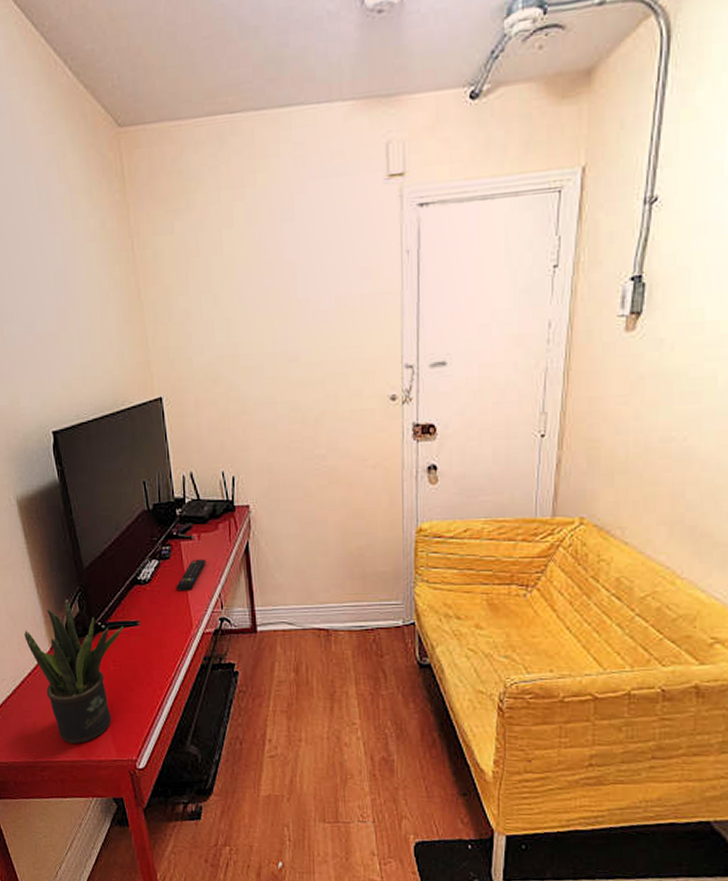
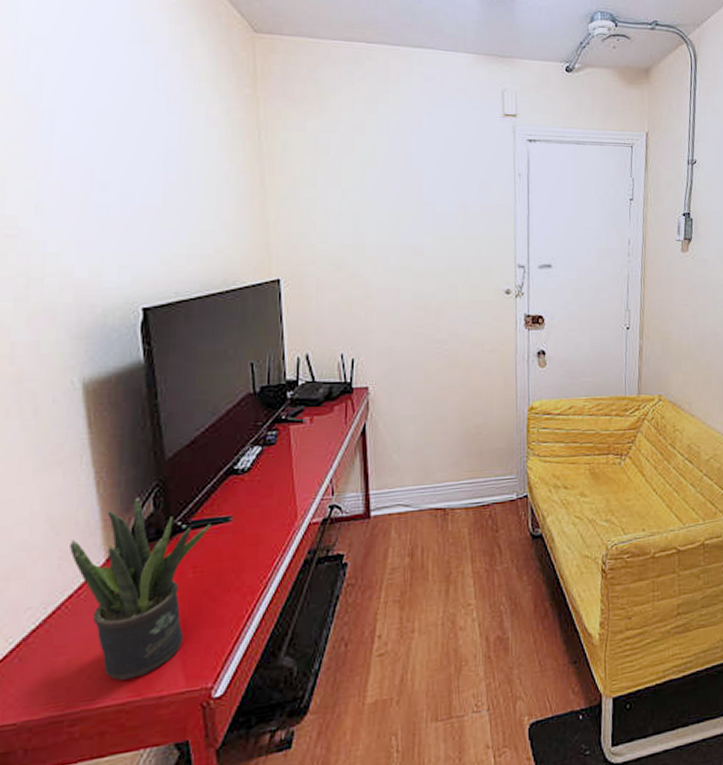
remote control: present [176,559,207,590] -> none [280,443,318,478]

